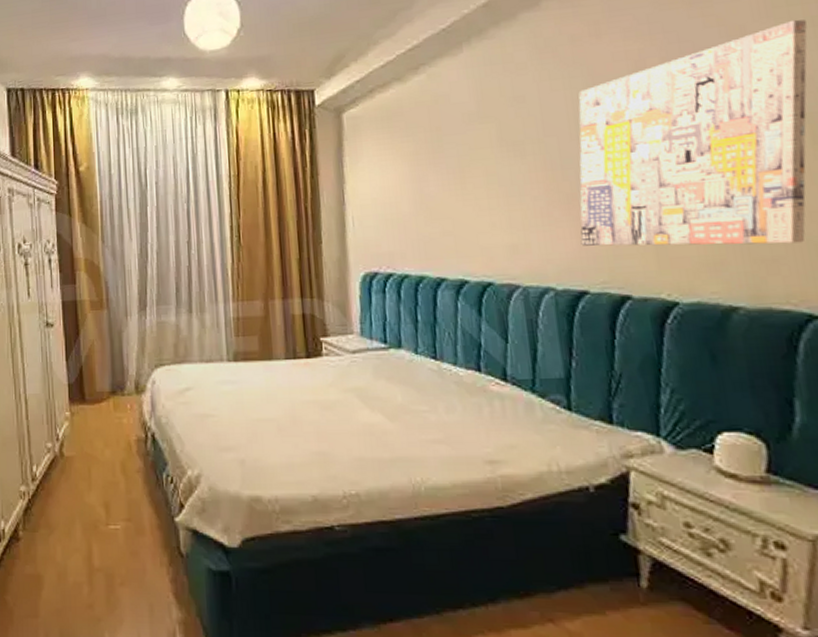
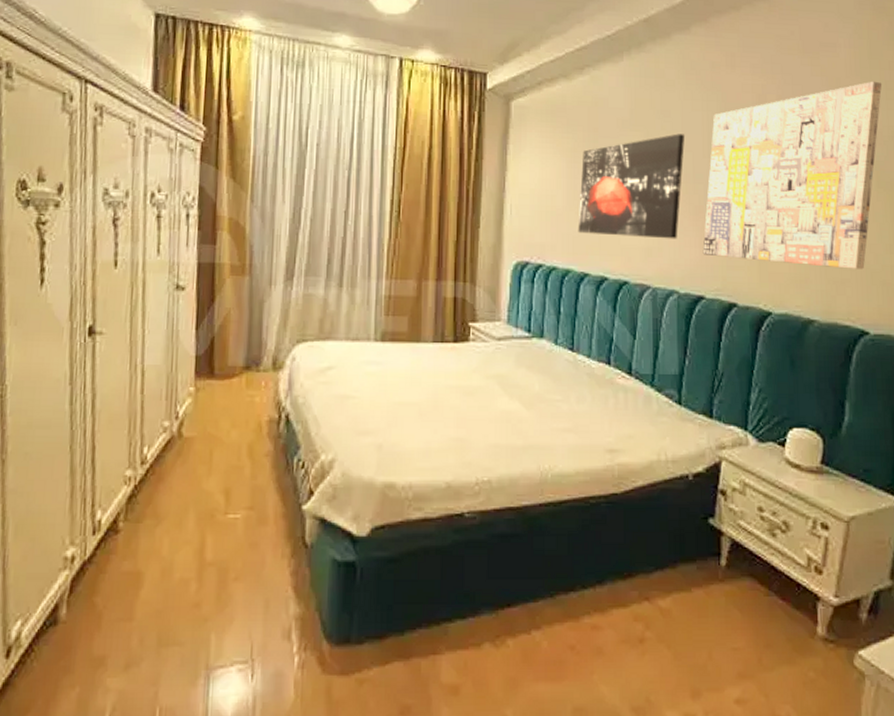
wall art: none [426,118,548,238] -> present [578,133,685,239]

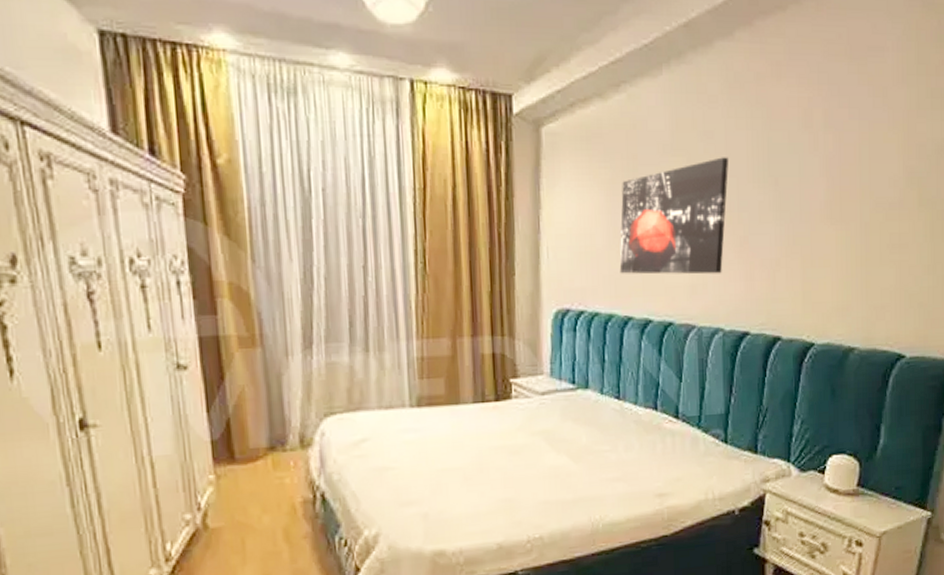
wall art: present [702,81,882,269] -> none [747,89,928,293]

